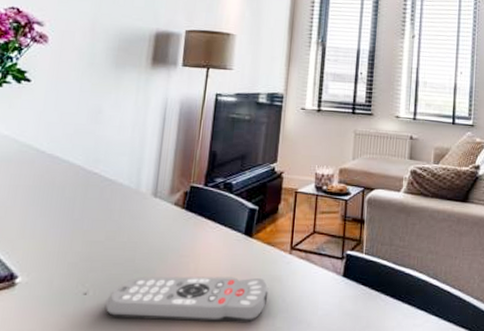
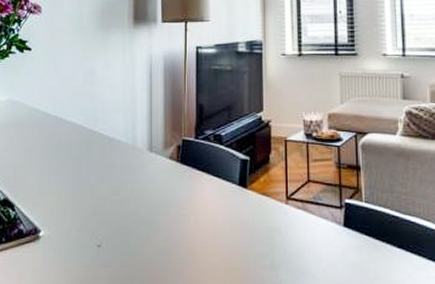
remote control: present [106,276,269,323] -> none [119,228,269,274]

